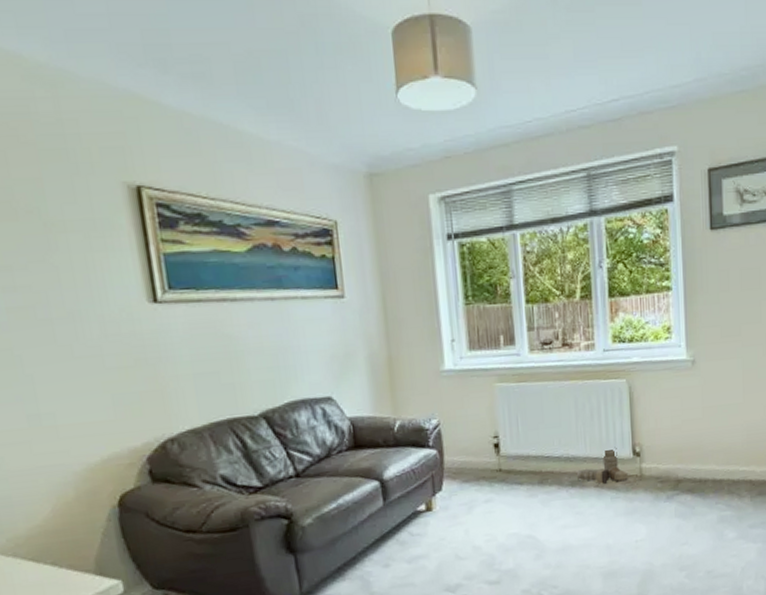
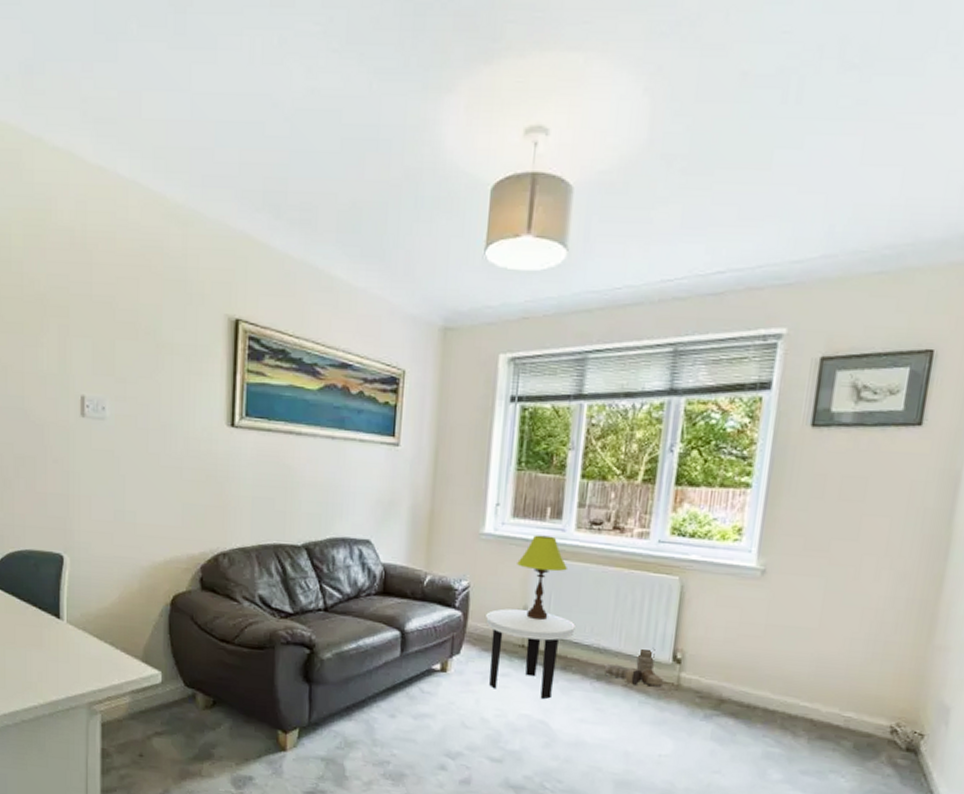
side table: none [459,434,545,516] -> present [484,608,576,700]
table lamp: none [481,362,528,444] -> present [517,534,567,621]

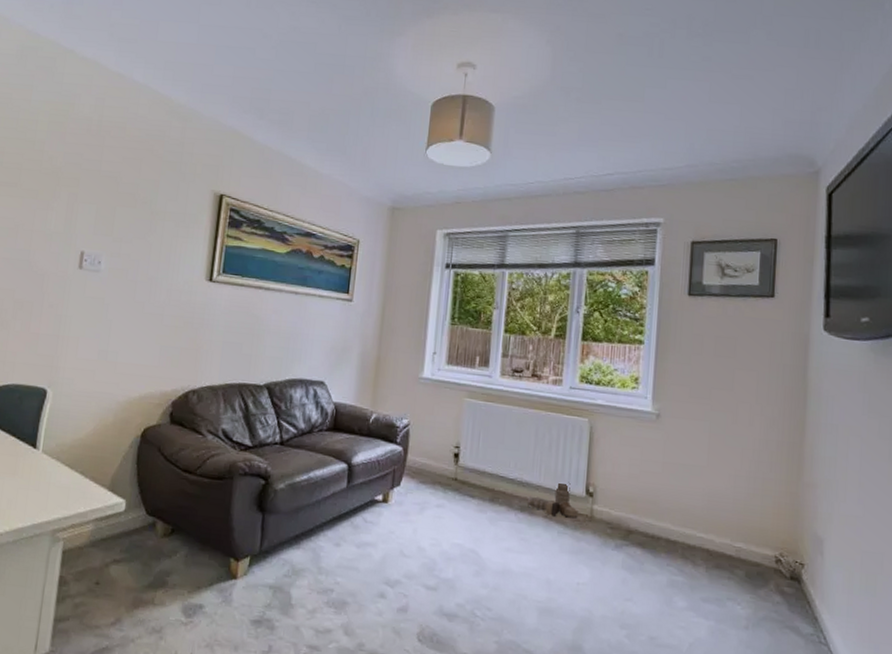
side table: present [484,608,576,700] -> none [422,444,501,530]
table lamp: present [517,534,567,621] -> none [451,380,494,456]

